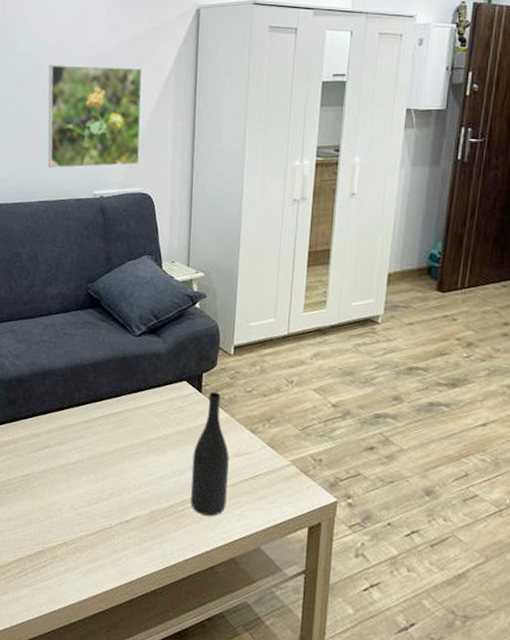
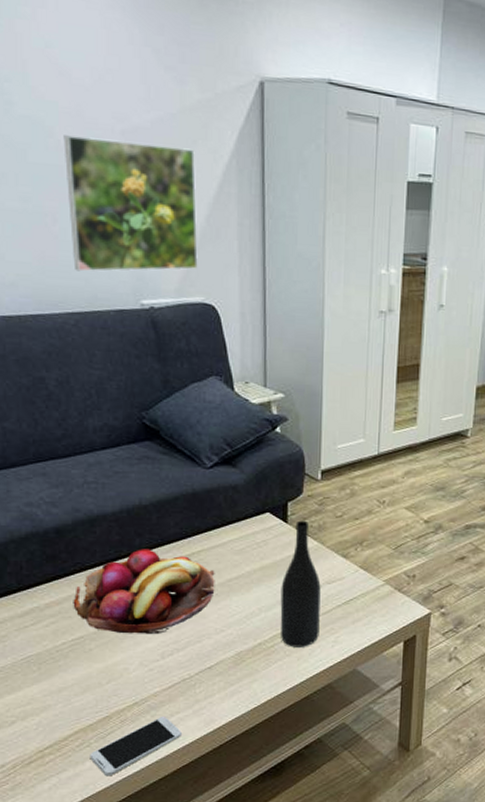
fruit basket: none [24,402,137,482] -> present [73,549,215,634]
smartphone: none [26,559,100,608] -> present [90,716,182,777]

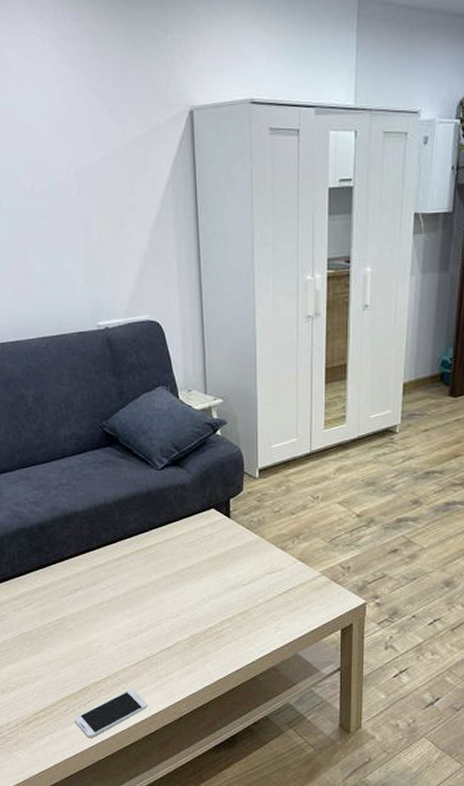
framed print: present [63,134,198,272] -> none [29,181,143,301]
fruit basket: present [73,549,215,634] -> none [55,542,170,617]
wine bottle: present [280,520,321,647] -> none [227,515,263,632]

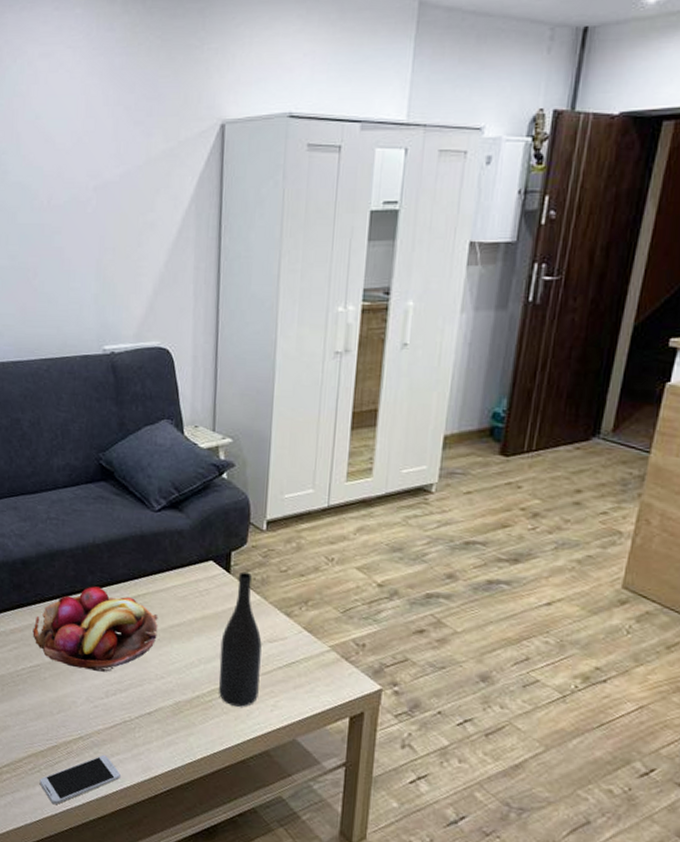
fruit basket: none [55,542,170,617] -> present [32,586,158,672]
wine bottle: none [227,515,263,632] -> present [219,571,262,707]

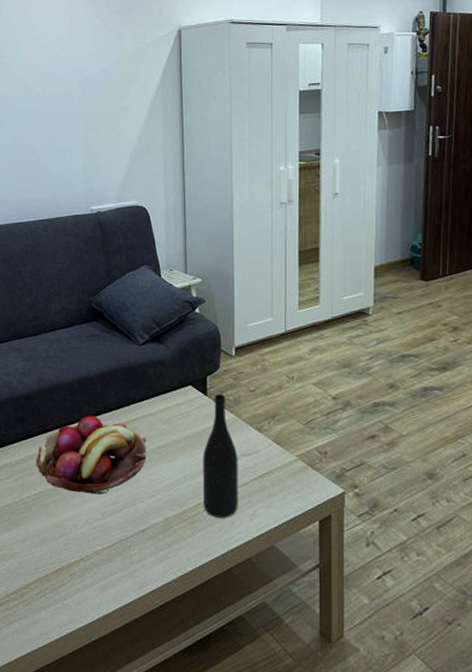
smartphone: present [39,754,120,805] -> none [45,574,119,629]

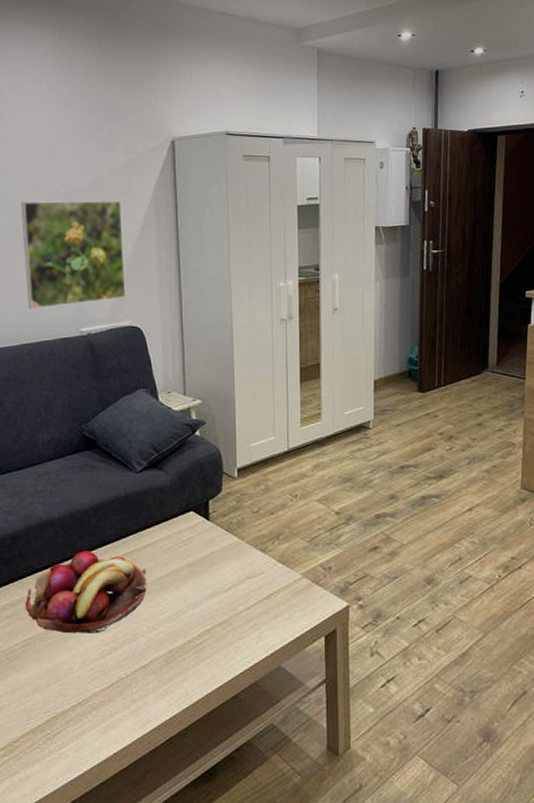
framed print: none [40,87,133,188] -> present [21,200,126,309]
wine bottle: present [202,393,238,518] -> none [206,517,244,644]

